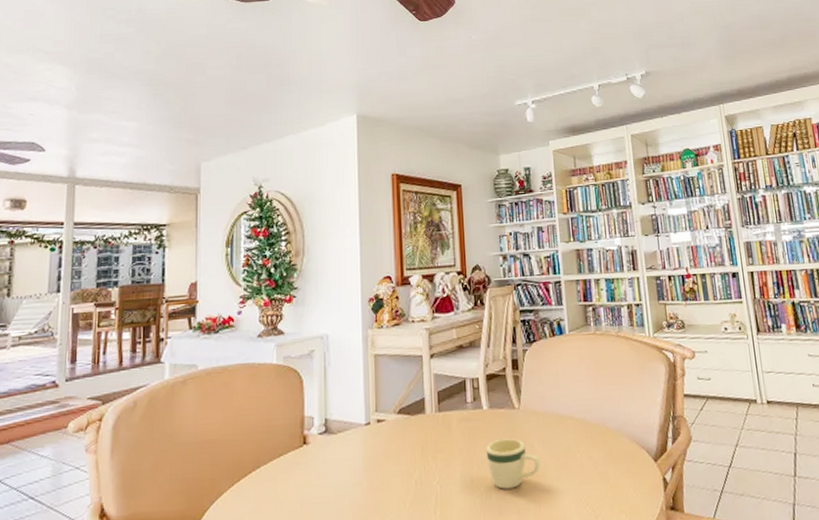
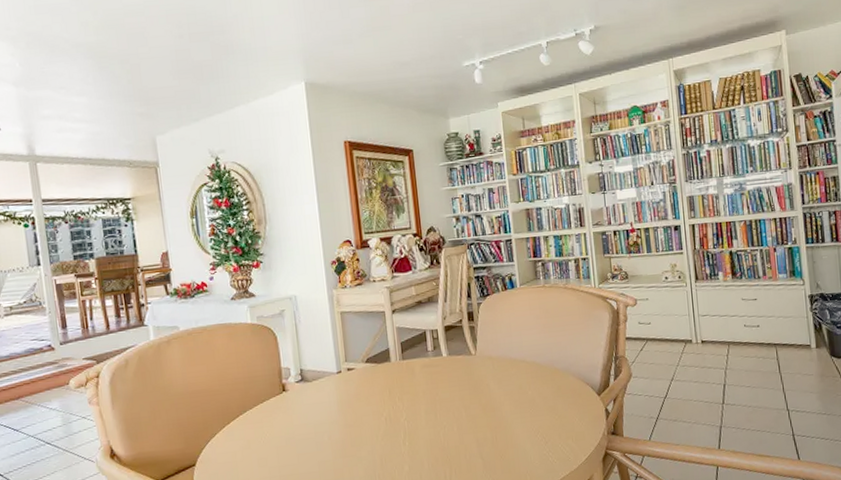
mug: present [487,438,541,489] -> none [447,380,497,423]

